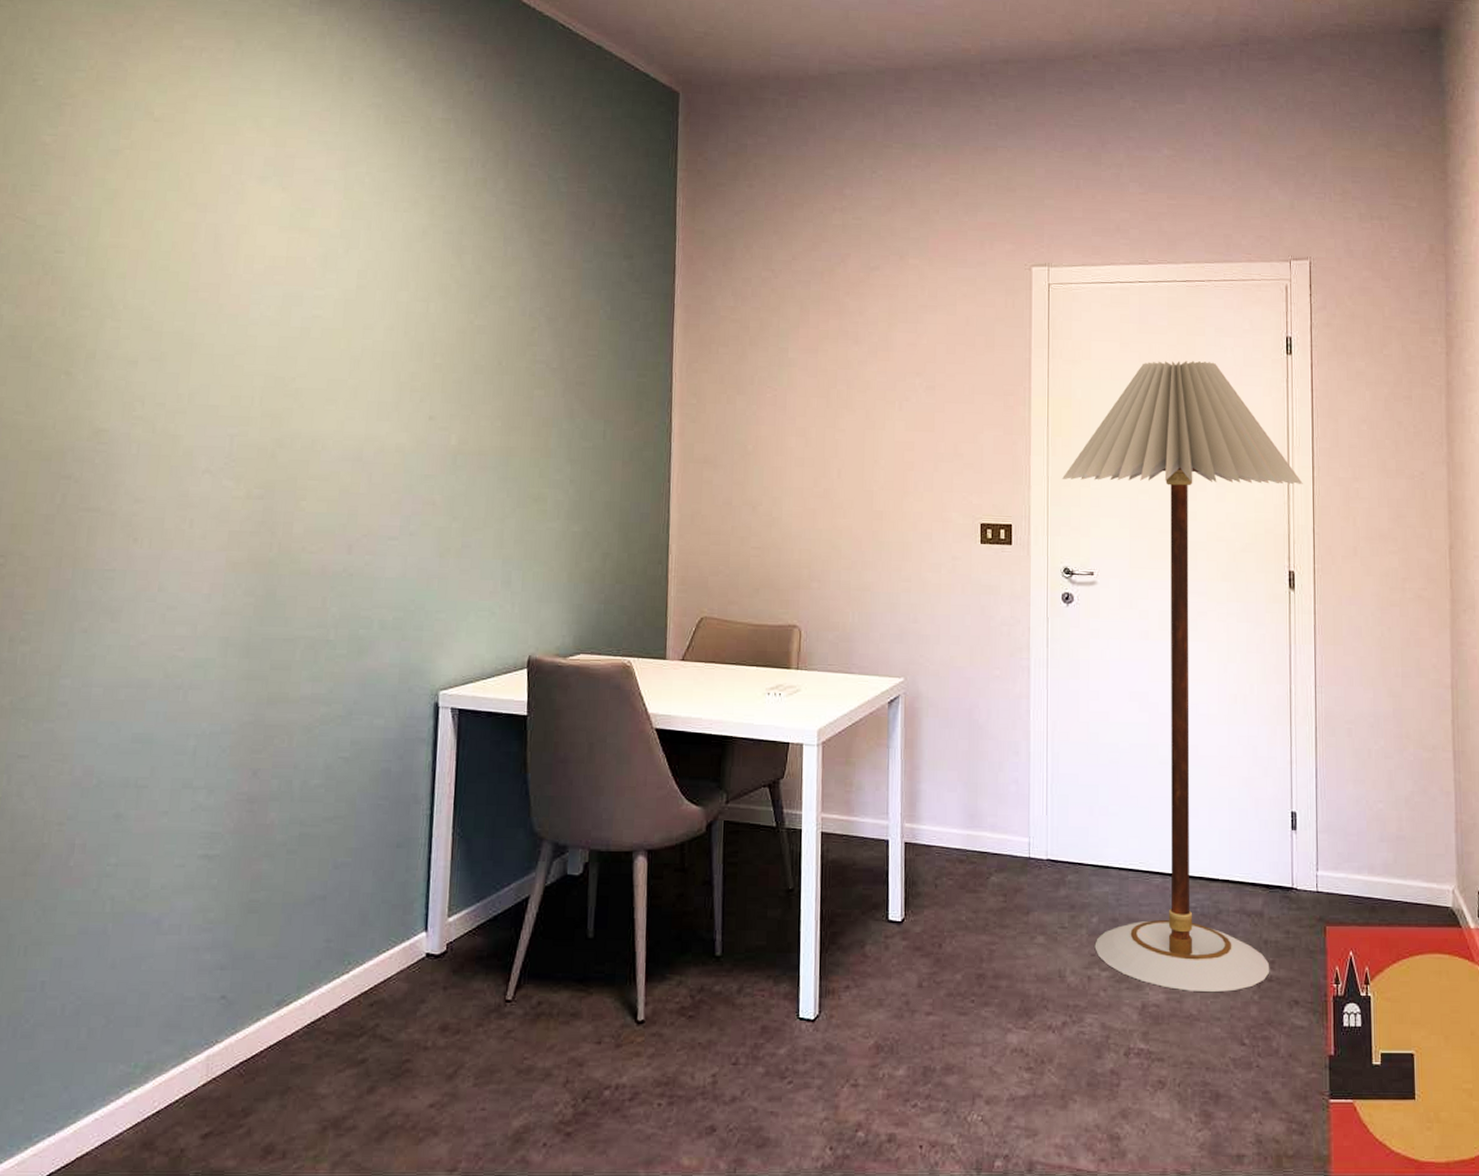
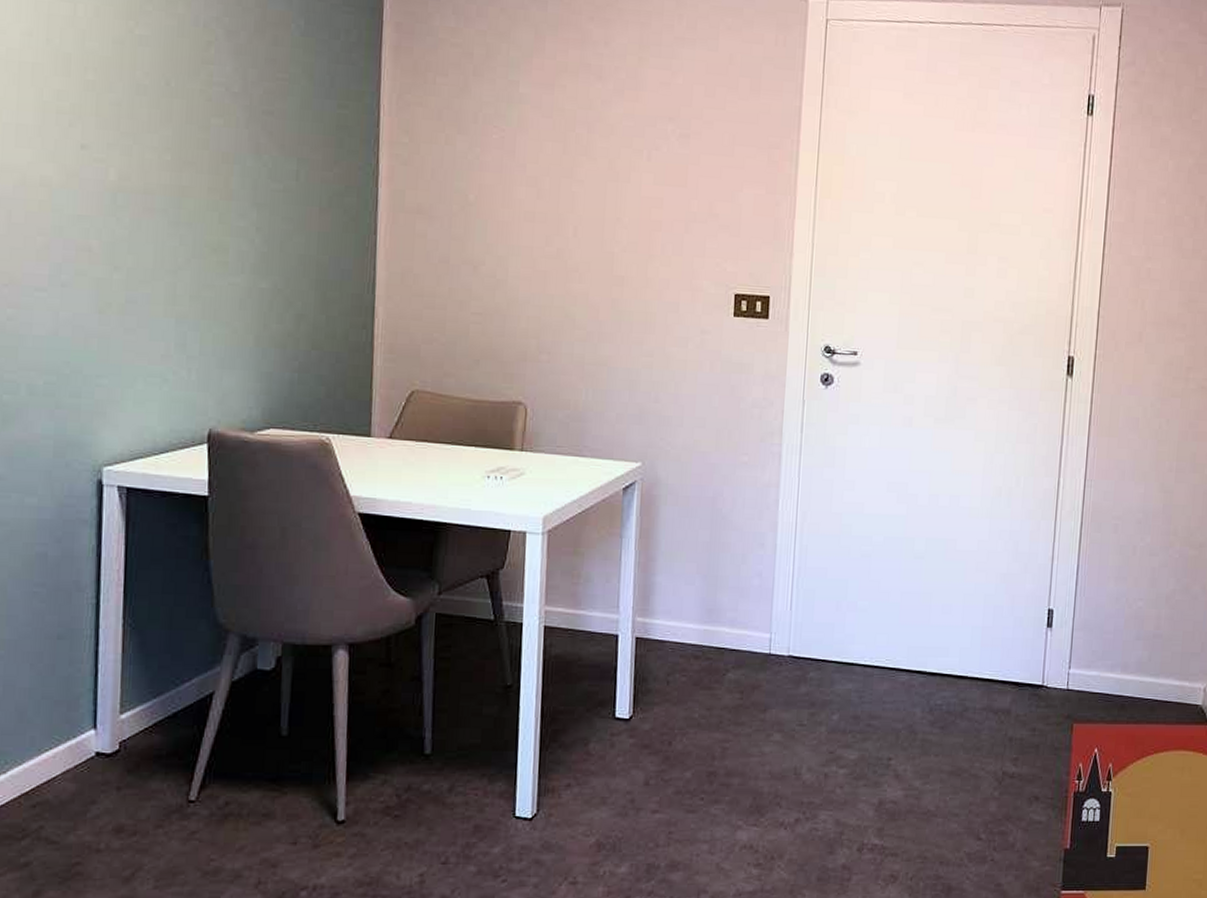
floor lamp: present [1062,360,1303,993] -> none [829,116,1092,789]

